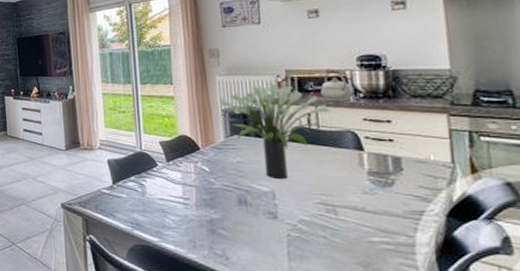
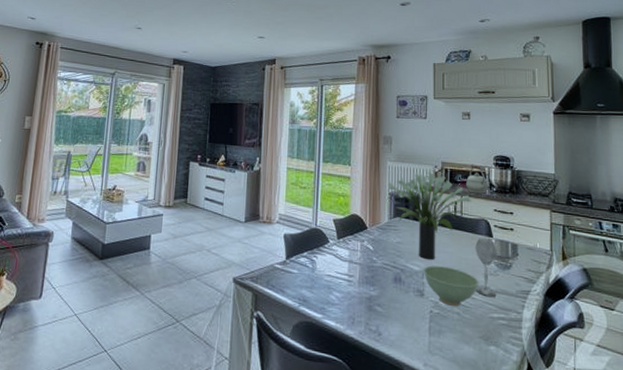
bowl: none [274,185,350,229] -> present [424,265,479,306]
wineglass: none [340,152,376,218] -> present [475,238,497,297]

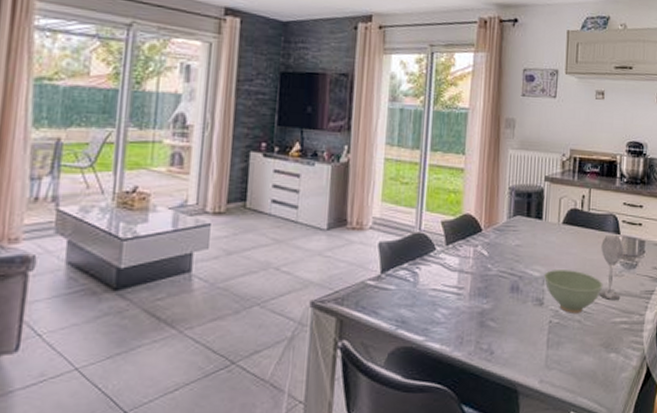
flower arrangement: present [388,171,472,259] -> none [509,160,601,263]
kettle: present [465,164,489,194] -> none [594,151,620,185]

